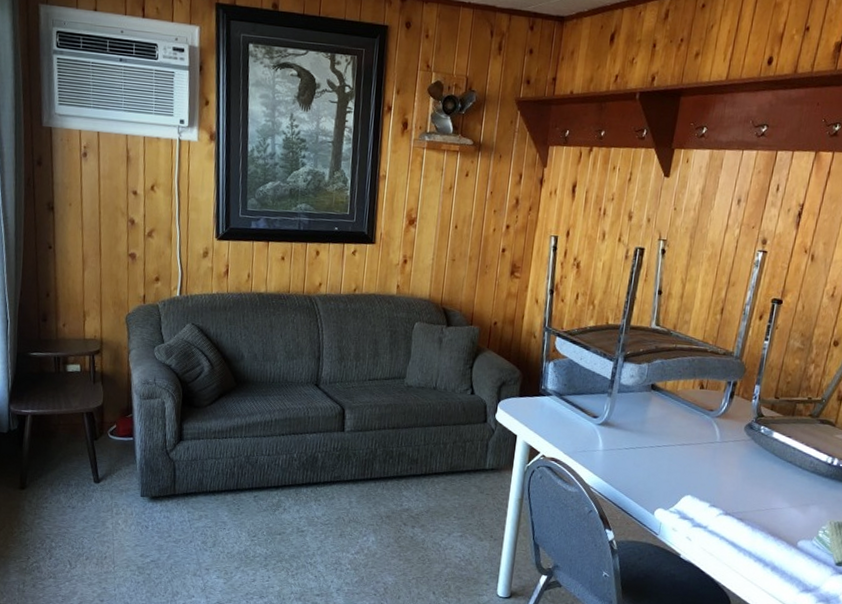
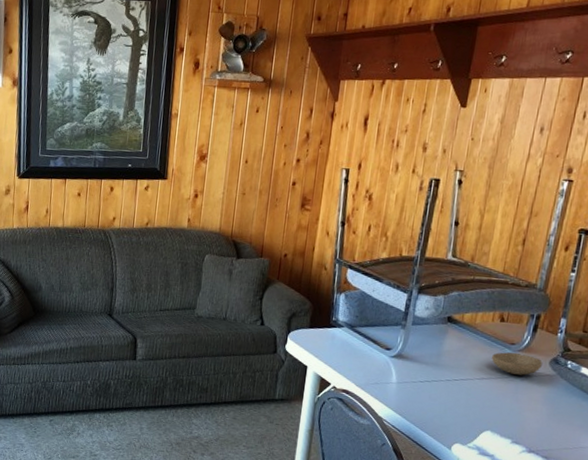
bowl: none [692,418,738,441] -> present [492,352,542,375]

